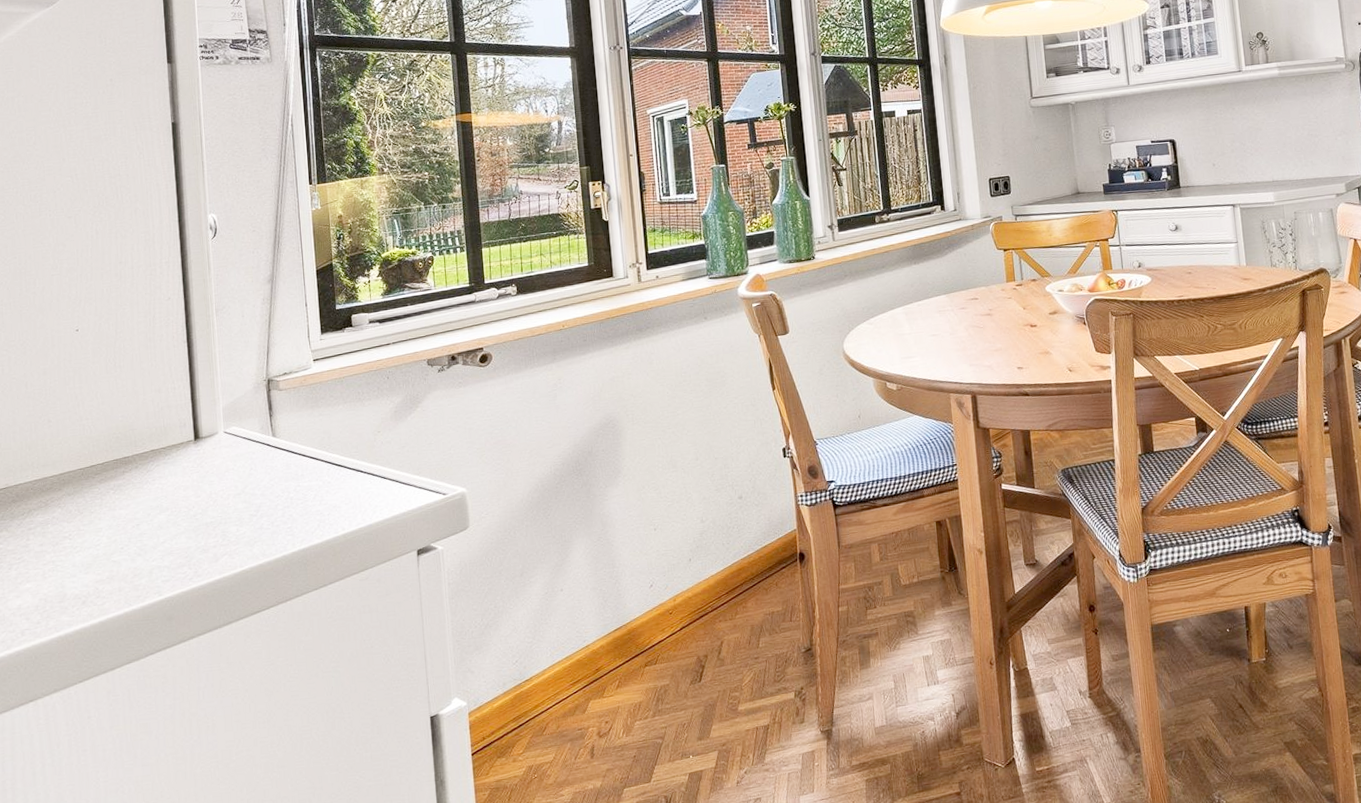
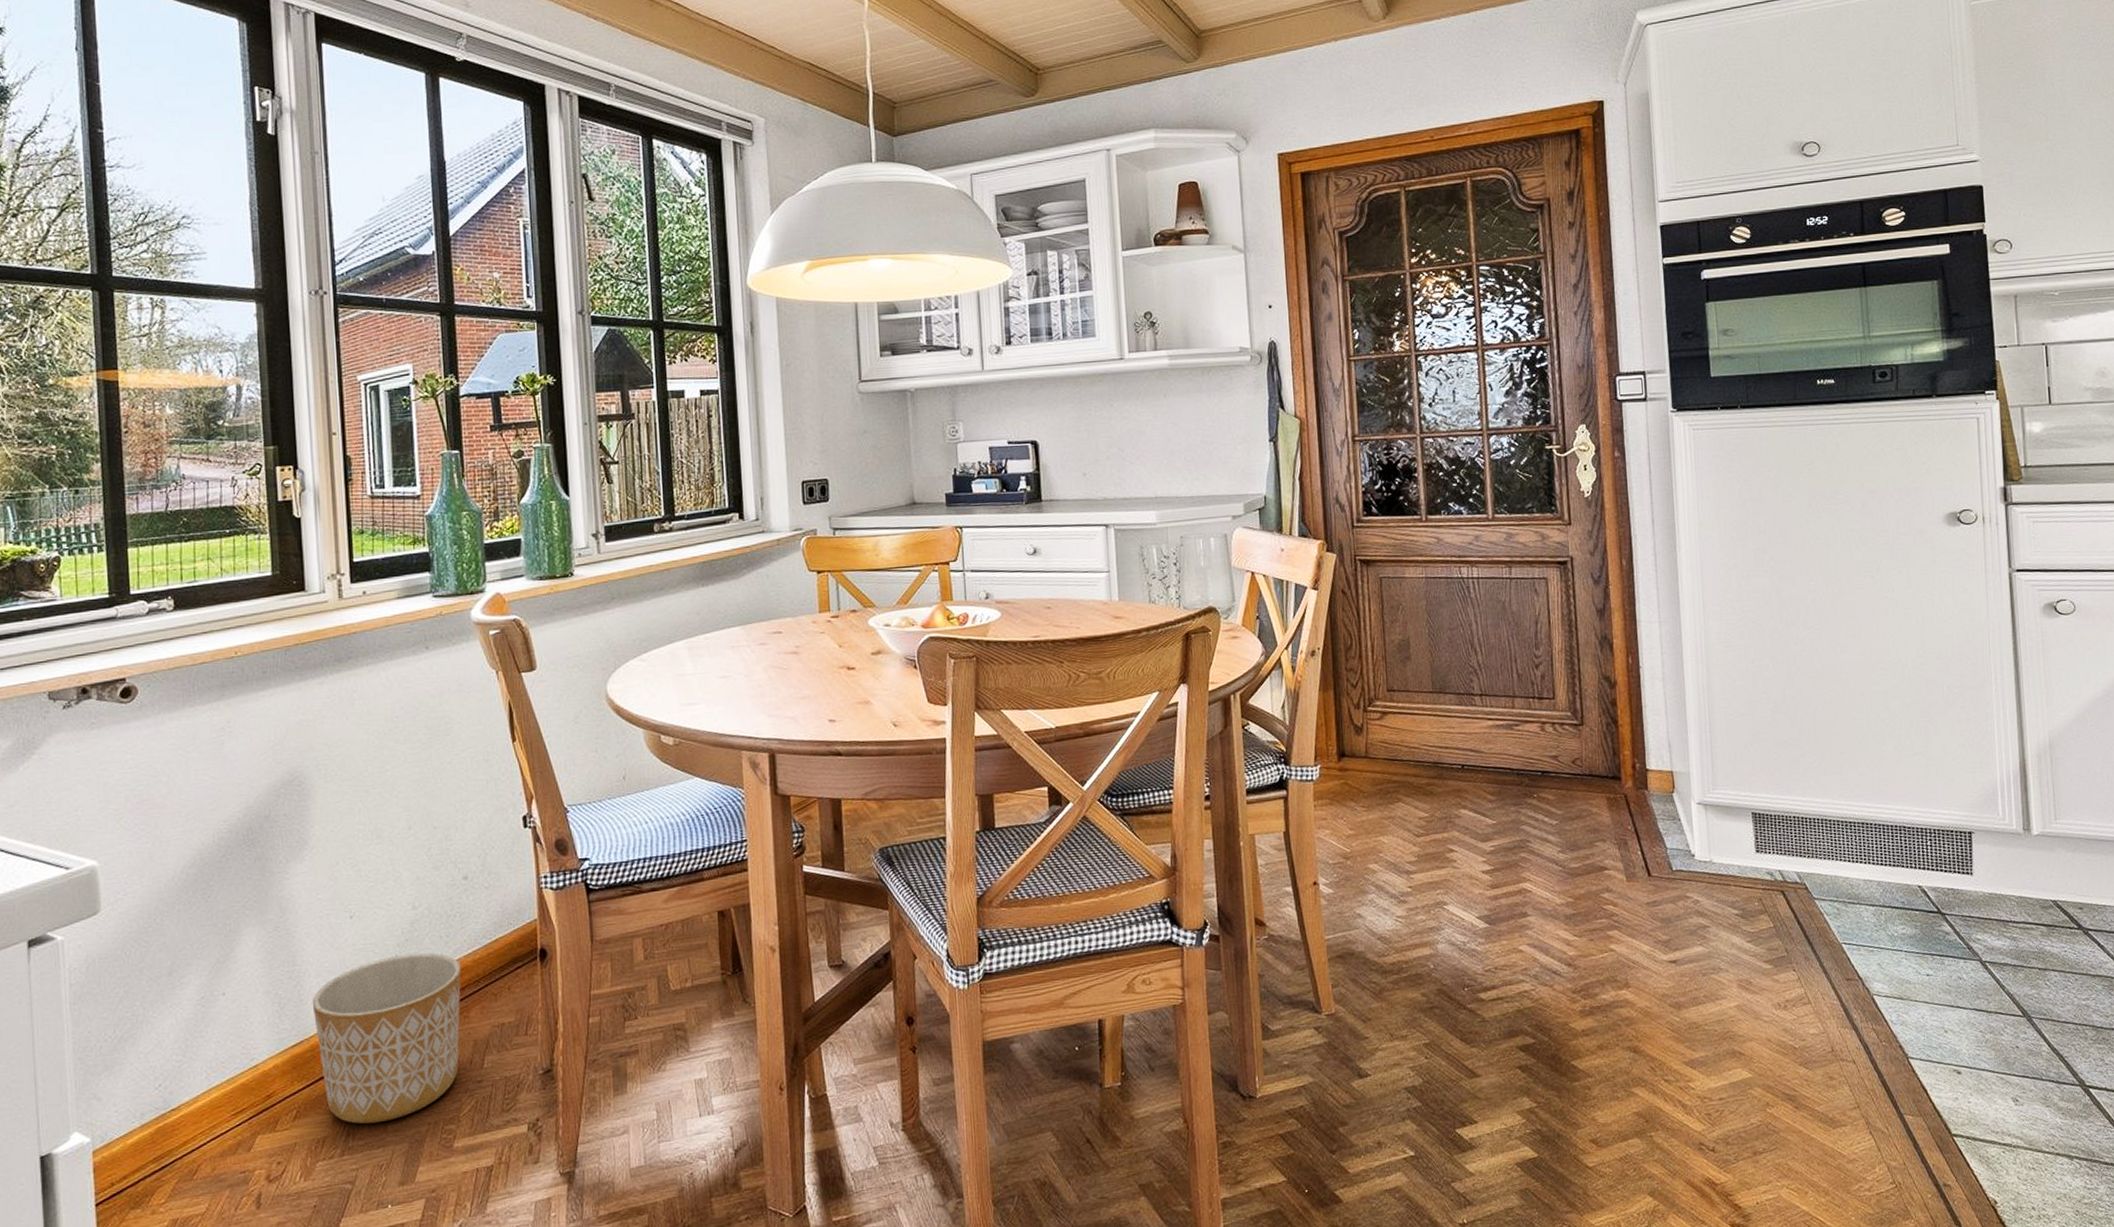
planter: none [627,556,740,692] -> present [312,952,461,1125]

